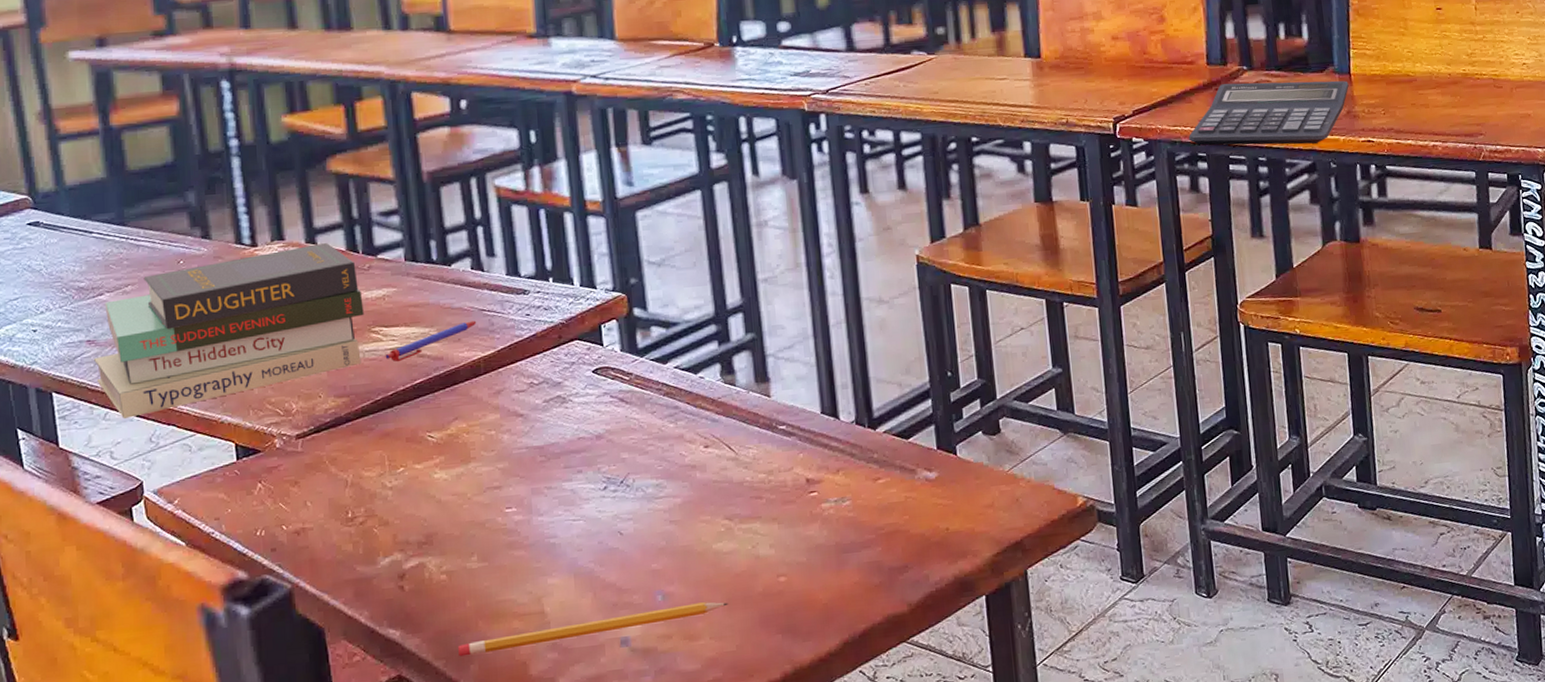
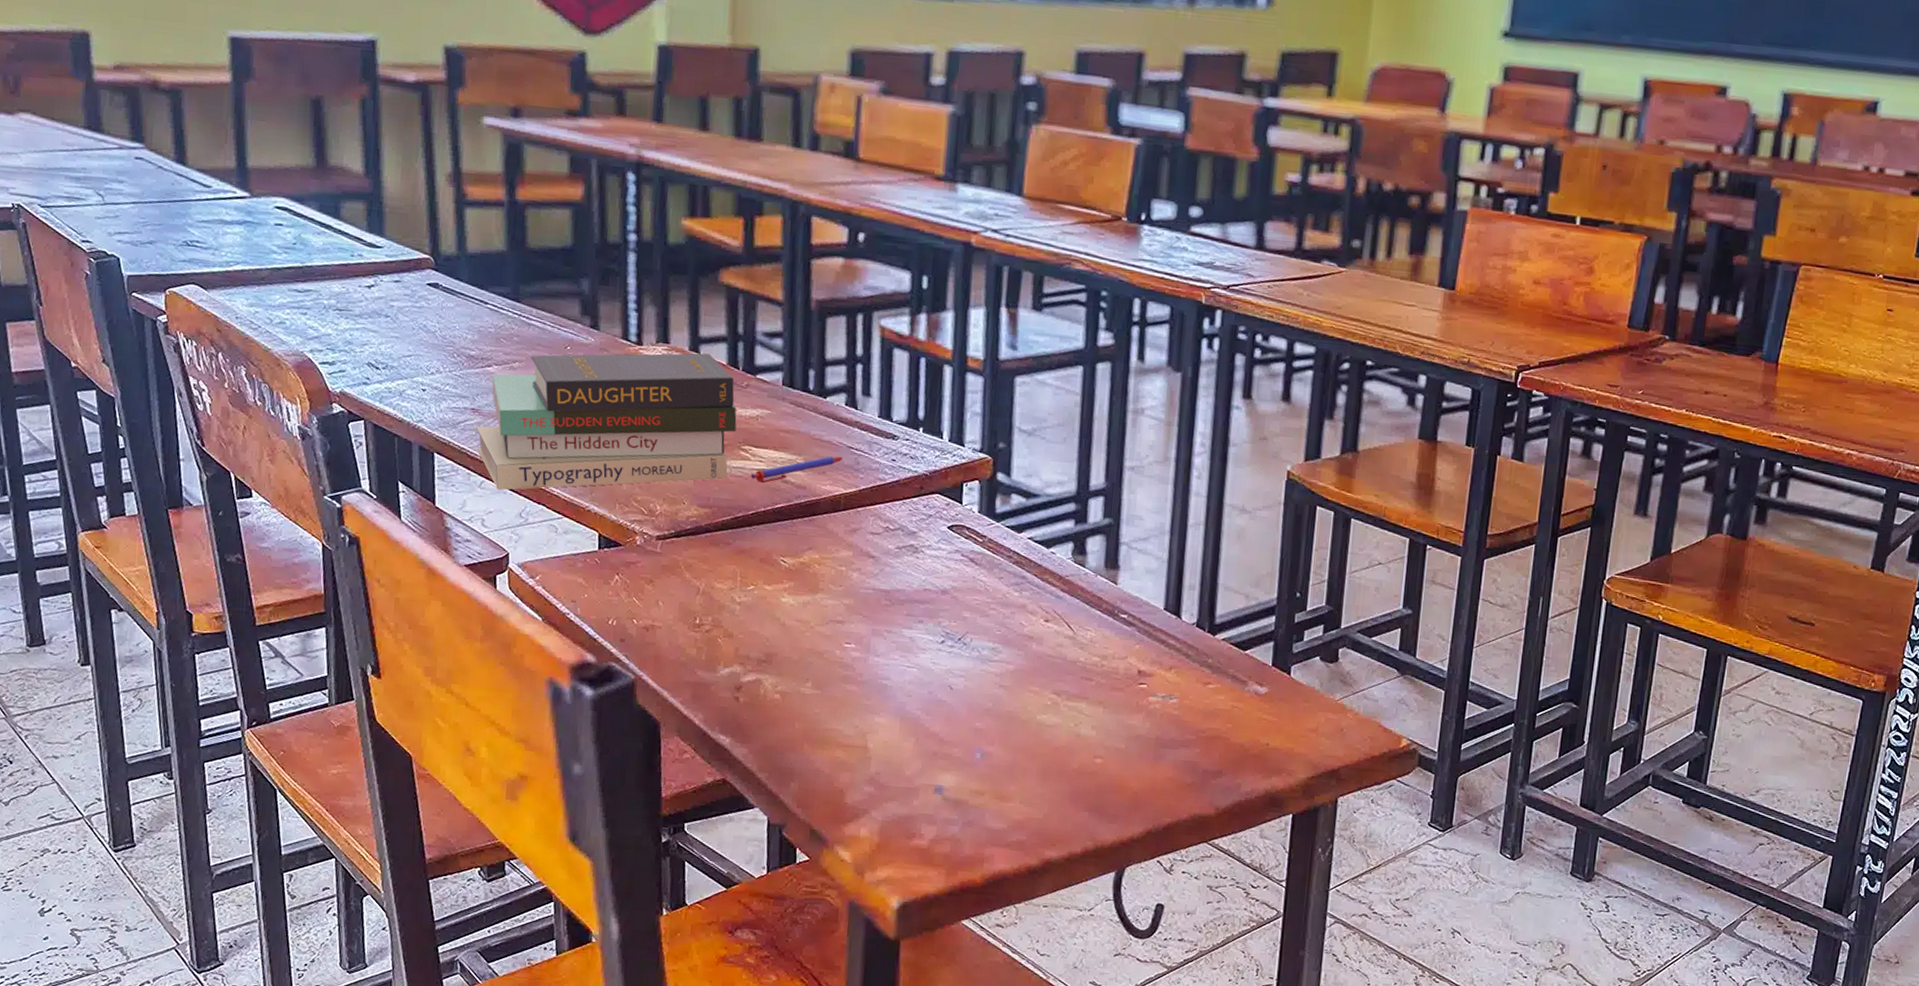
pencil: present [458,602,729,657] -> none [781,762,1043,779]
calculator: present [1189,80,1349,146] -> none [1592,350,1774,430]

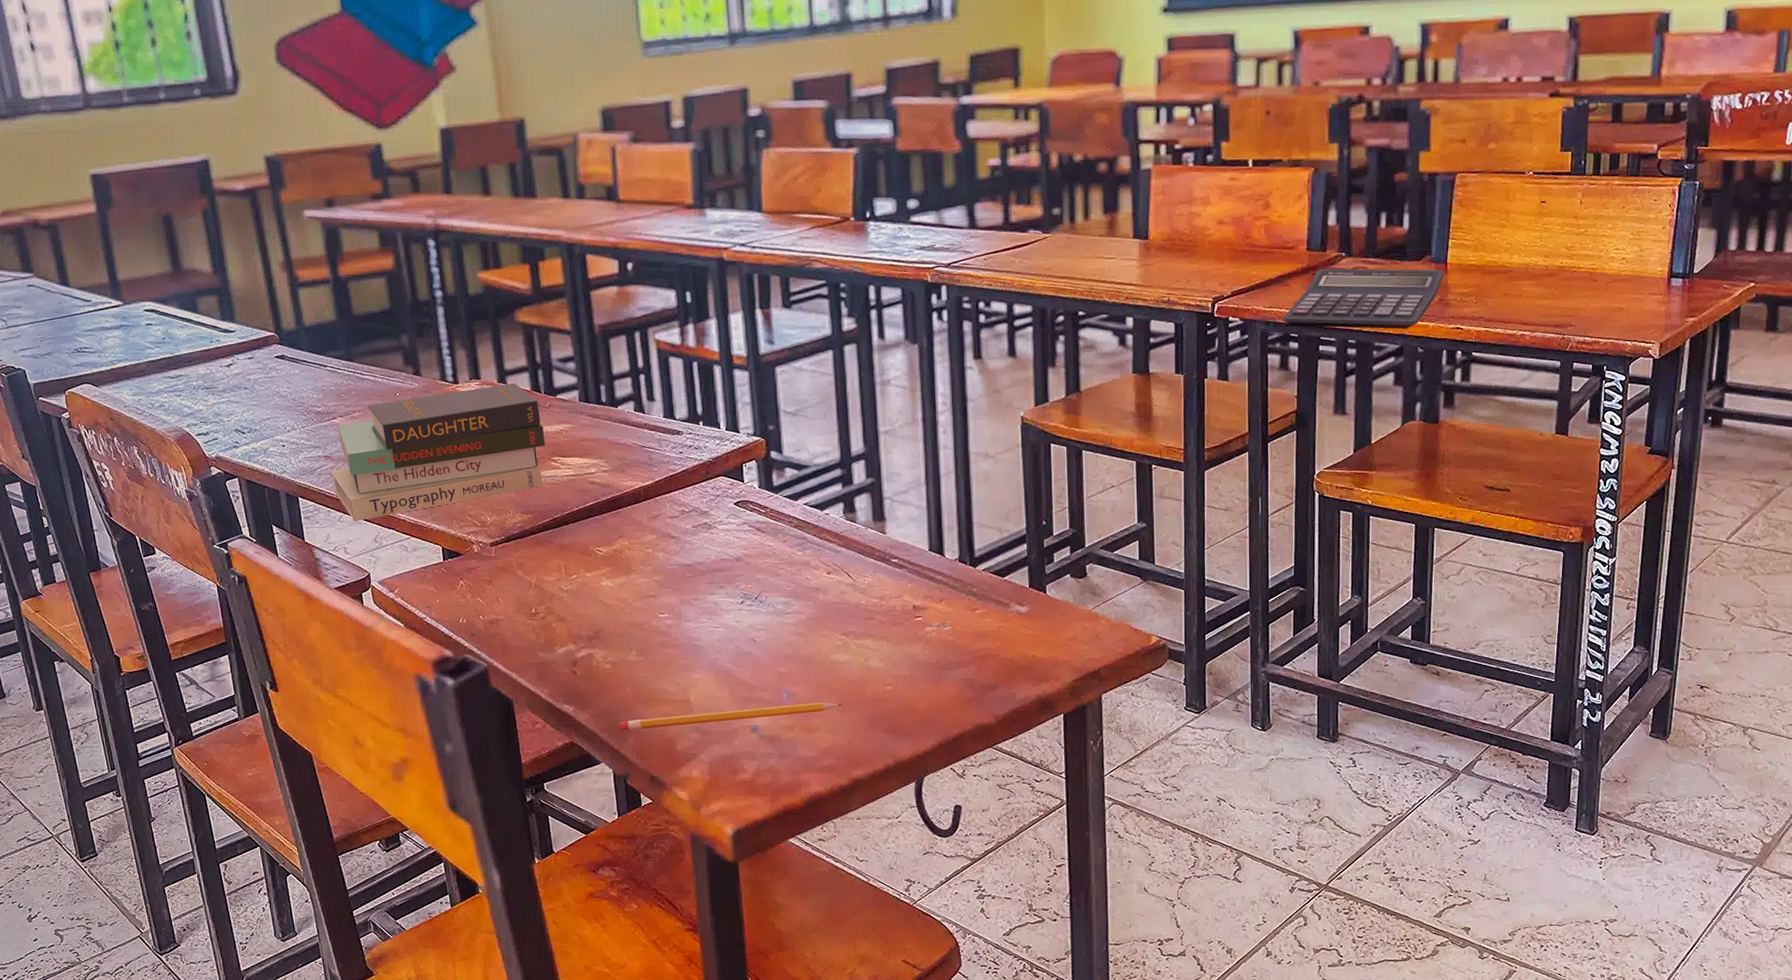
pen: present [750,456,845,484] -> none [562,455,639,487]
pencil: none [781,762,1043,779] -> present [619,702,842,731]
calculator: none [1592,350,1774,430] -> present [1283,268,1444,329]

